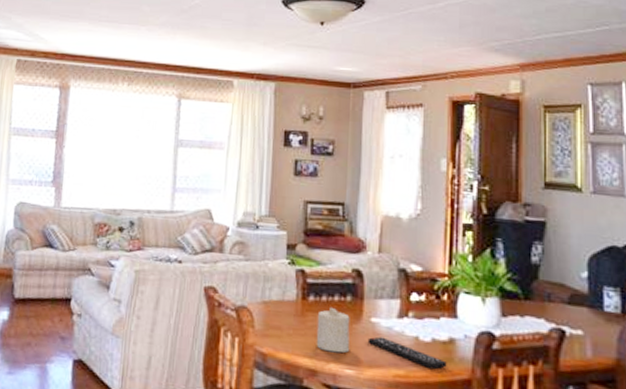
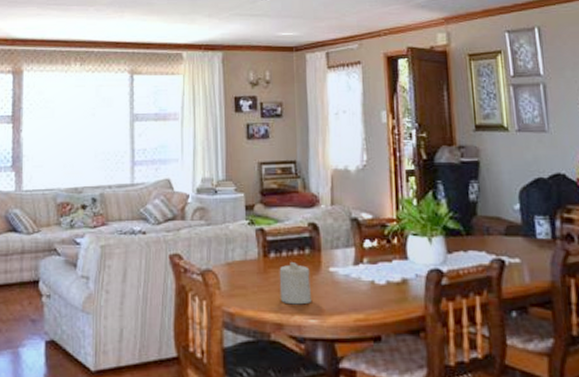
remote control: present [367,336,447,370] -> none [327,285,402,310]

